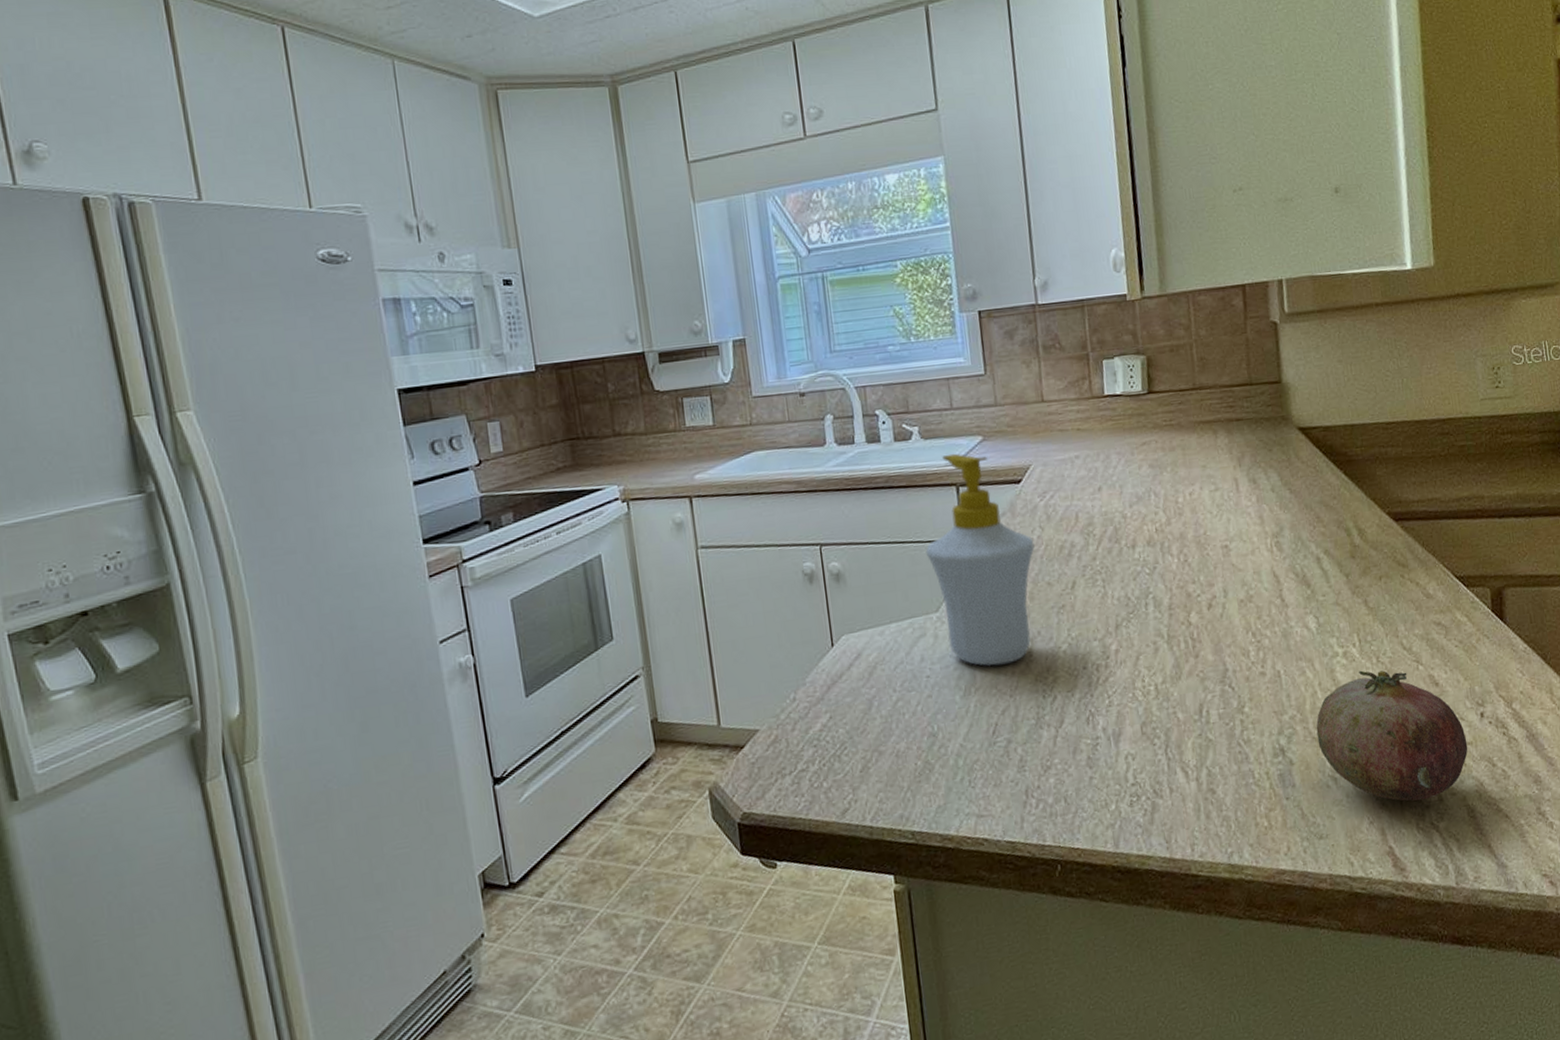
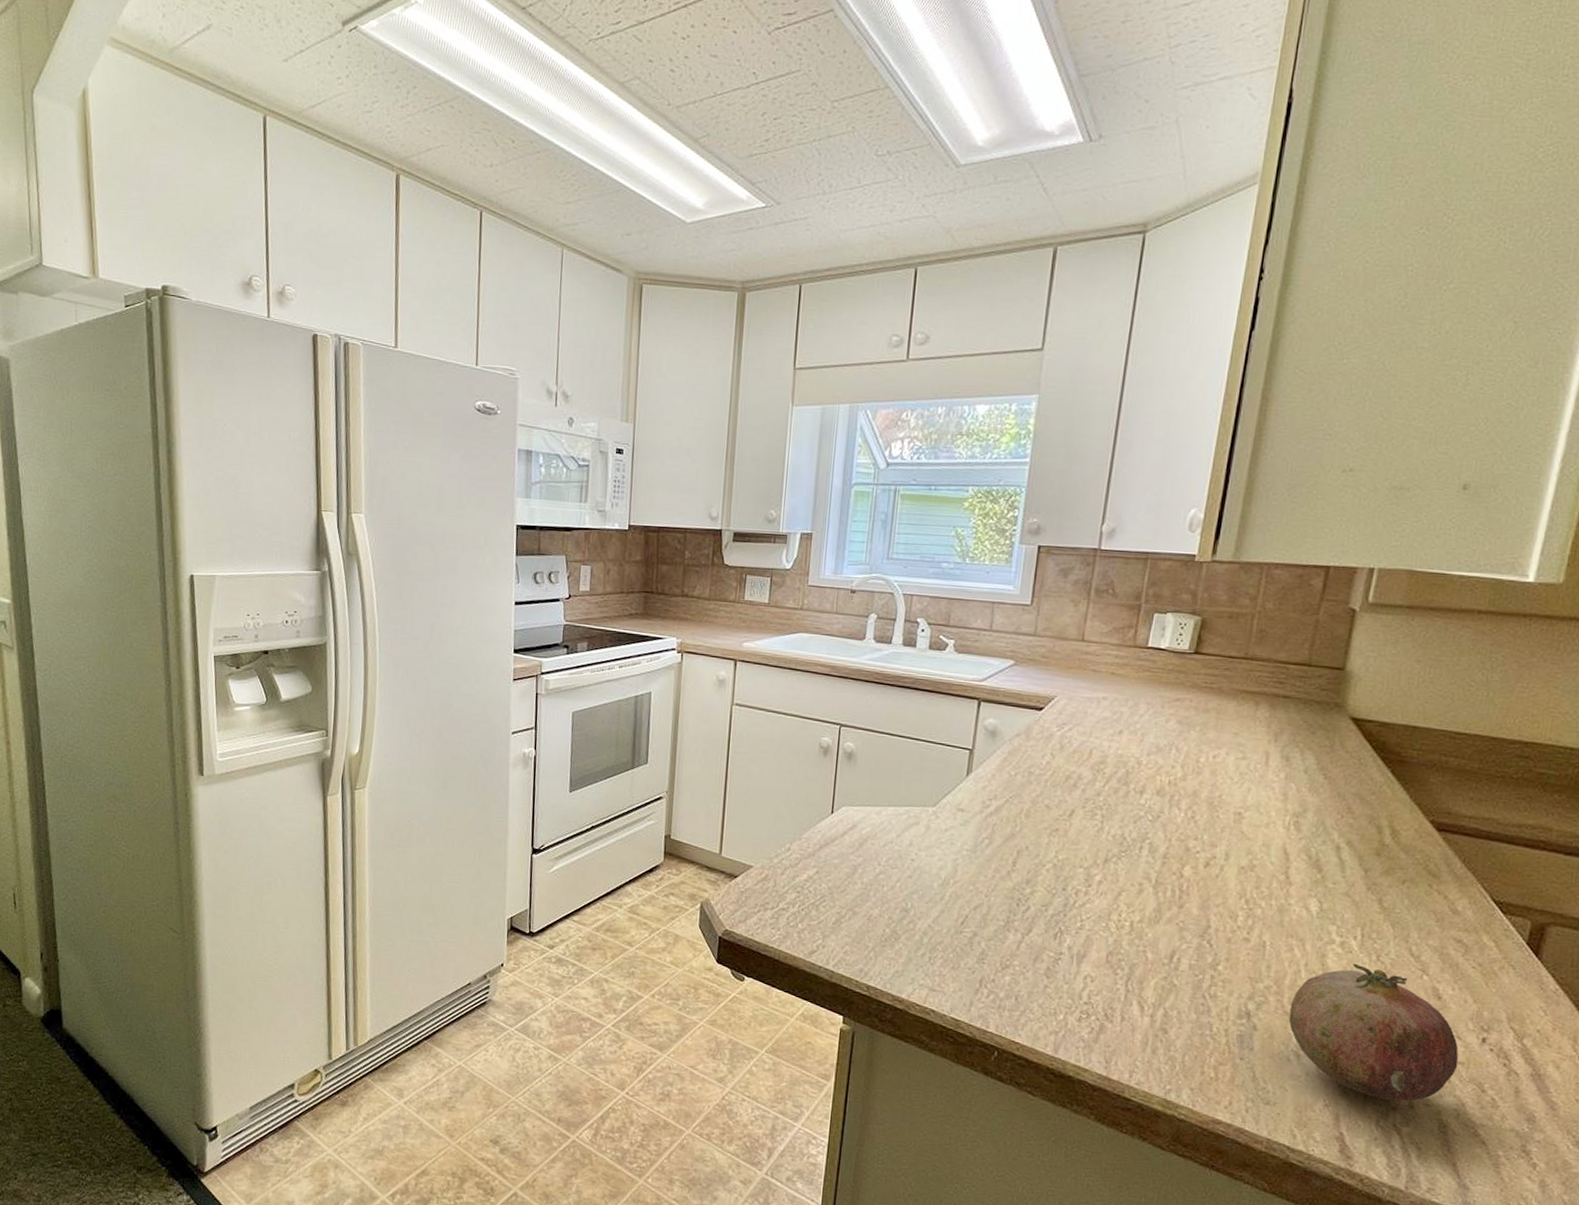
soap bottle: present [925,453,1035,666] -> none [935,670,1042,868]

